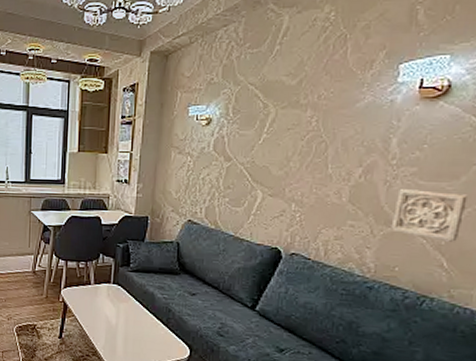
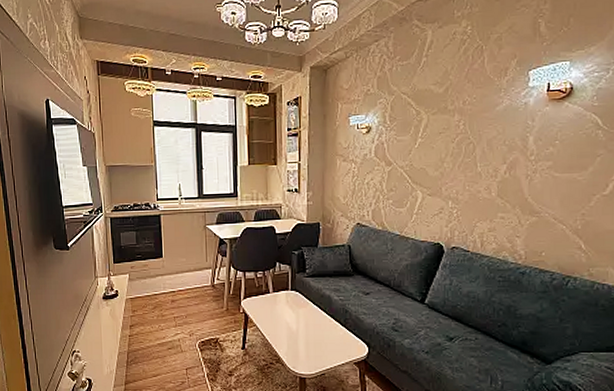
wall ornament: present [390,189,468,242] -> none [535,181,595,226]

